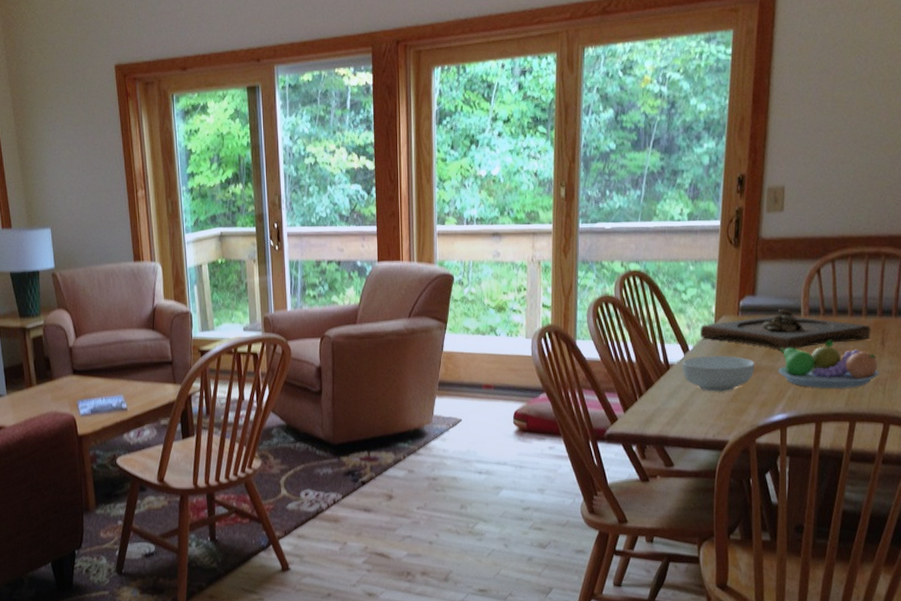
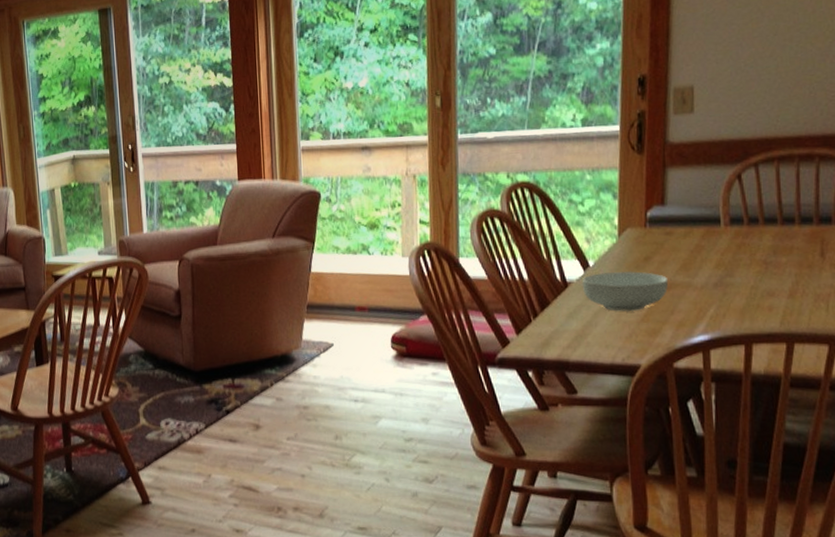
wooden tray: present [700,309,871,350] -> none [602,219,807,264]
fruit bowl: present [778,340,879,389] -> none [696,252,820,306]

